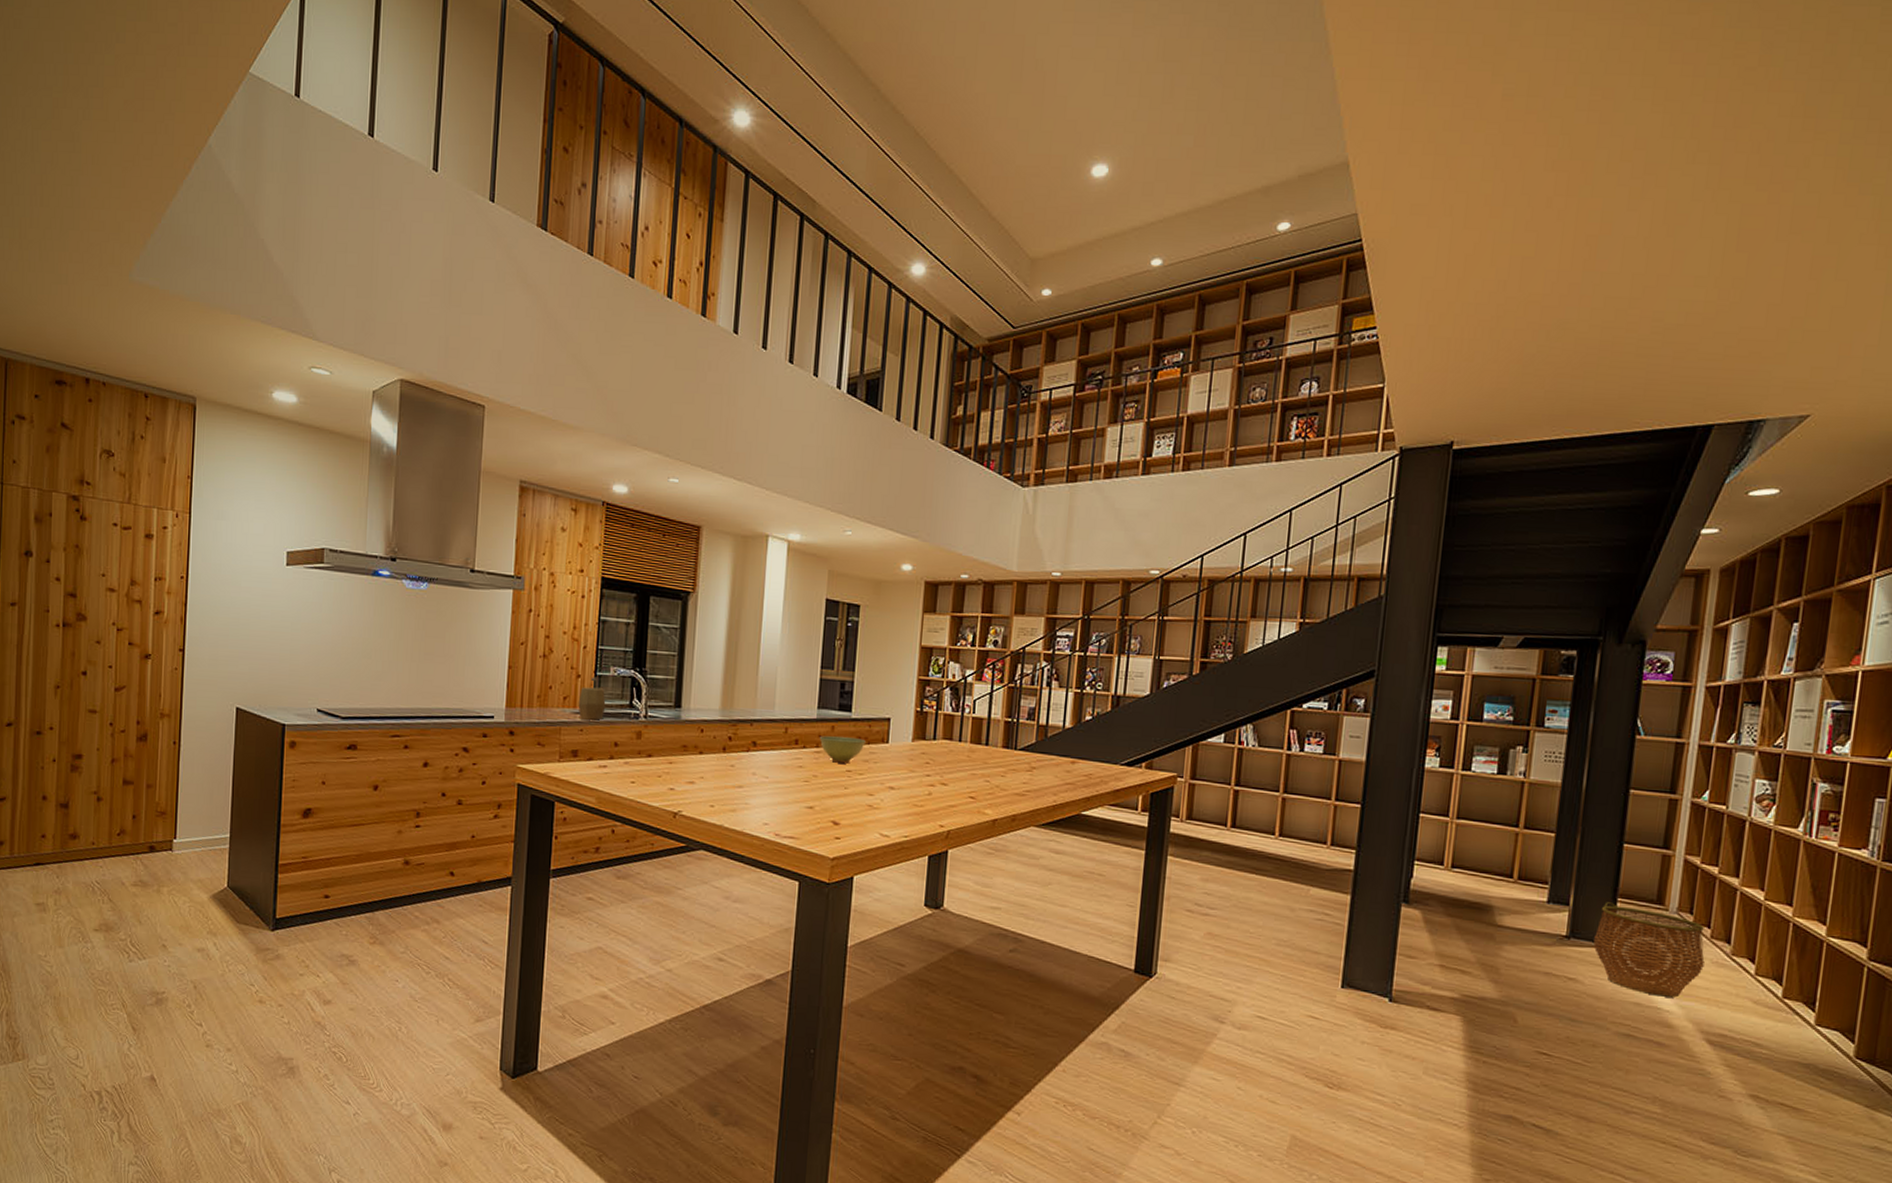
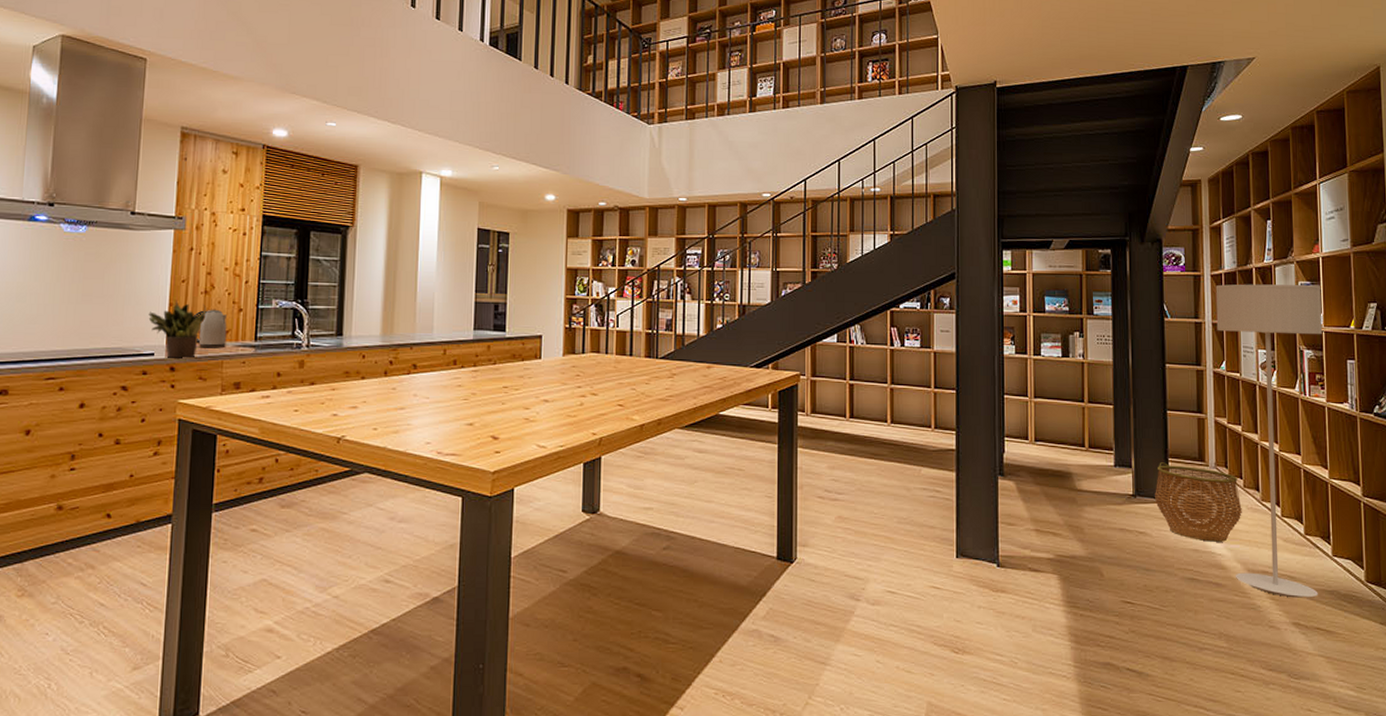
potted plant: none [488,663,545,723] -> present [148,300,207,358]
kettle: none [533,673,565,715] -> present [194,309,227,349]
soap dispenser: present [578,677,606,721] -> none [240,310,268,353]
bowl: present [819,736,866,764] -> none [476,355,520,380]
floor lamp: none [1684,698,1855,1069] -> present [1215,284,1323,598]

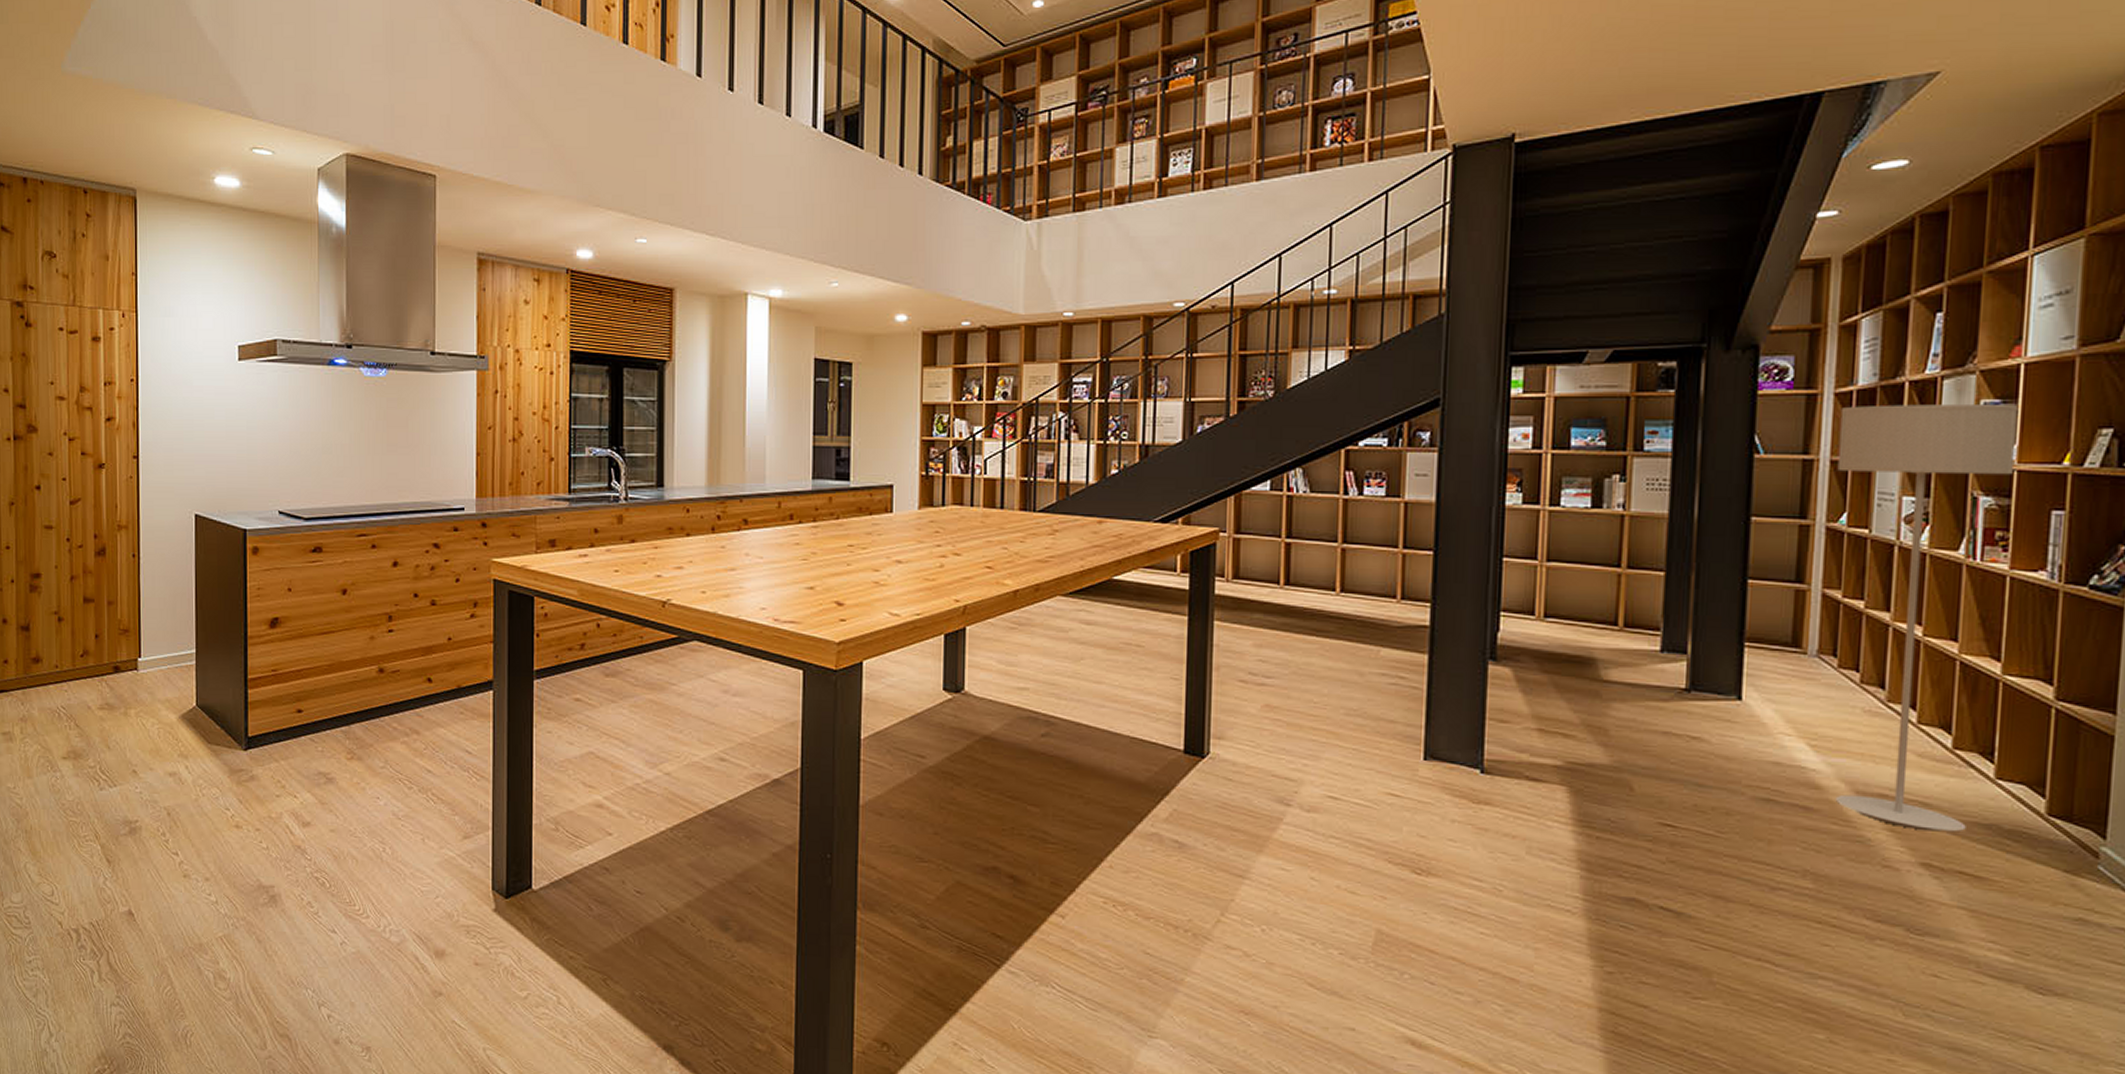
potted plant: present [148,300,207,358] -> none [456,449,516,513]
kettle: present [194,309,227,349] -> none [503,458,539,502]
basket: present [1155,462,1242,542] -> none [1719,647,1855,754]

